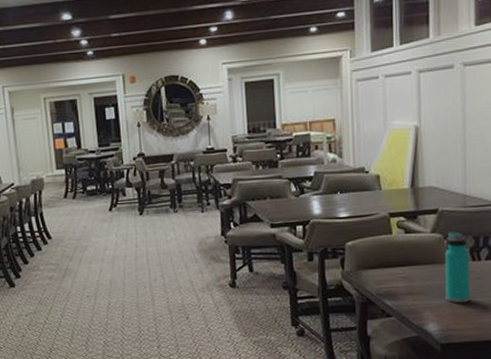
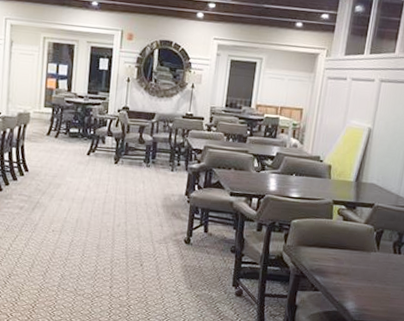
water bottle: present [445,231,470,303] -> none [366,225,393,289]

